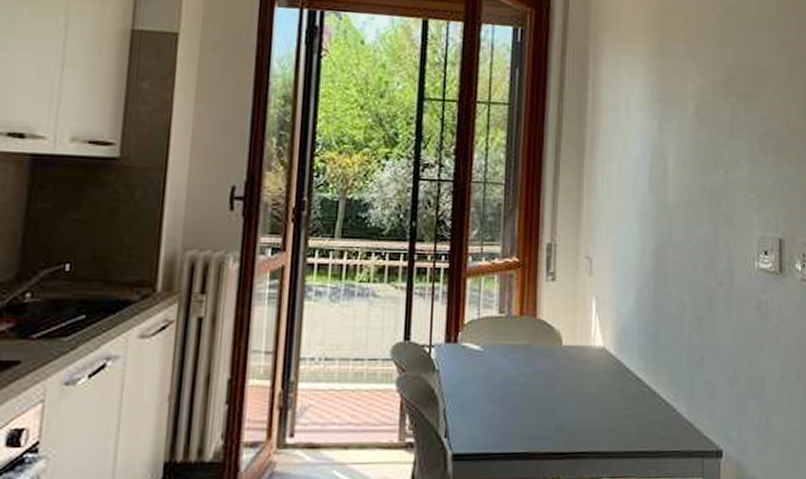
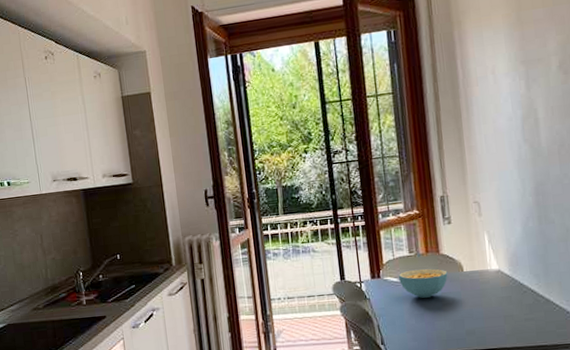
cereal bowl: none [480,336,543,376] -> present [398,268,448,298]

